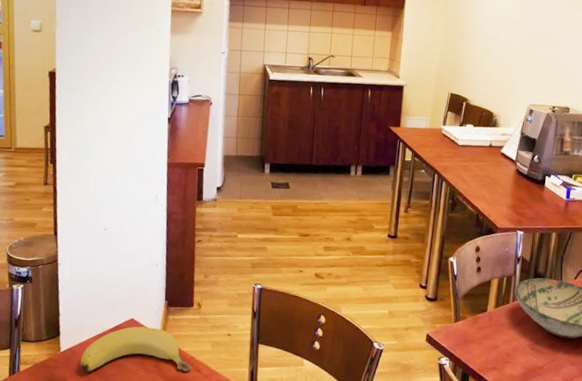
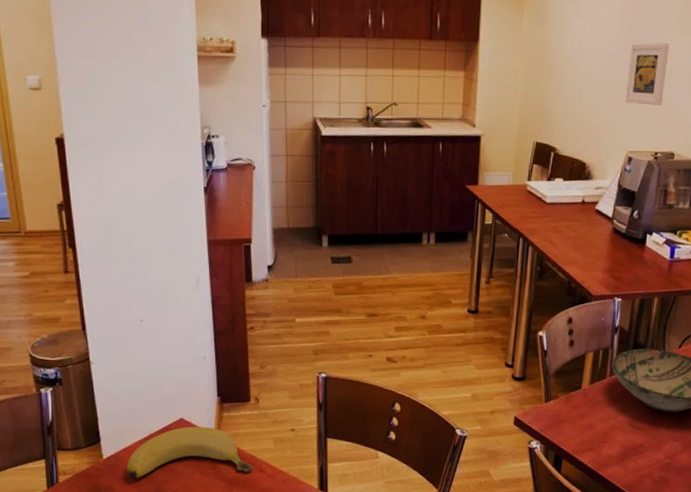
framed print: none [527,15,565,67] -> present [625,43,670,106]

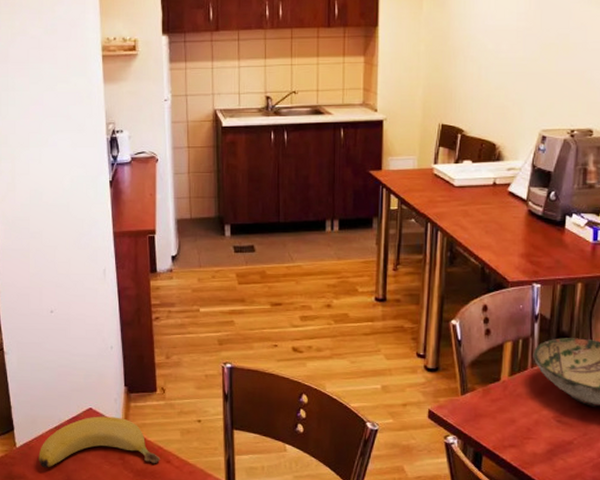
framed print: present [625,43,670,106] -> none [535,16,582,81]

